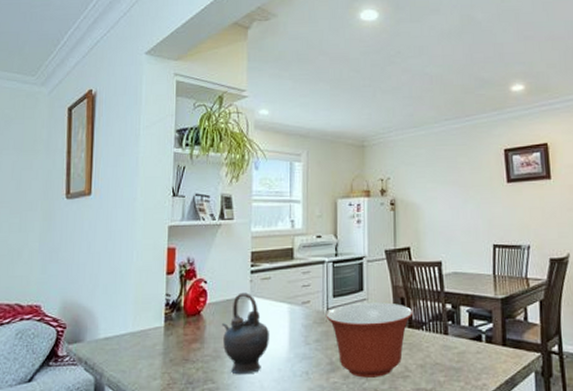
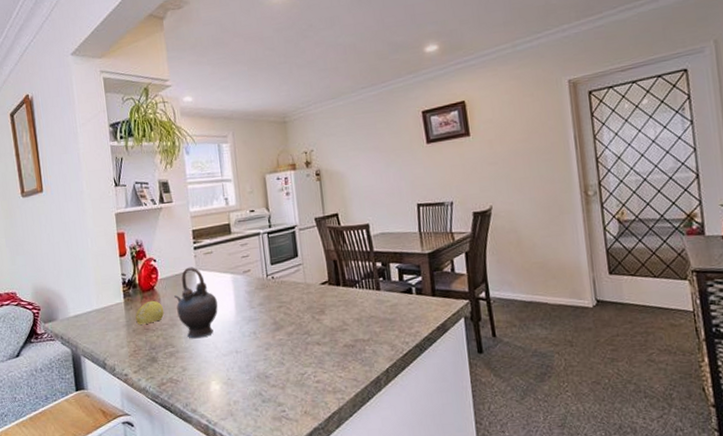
fruit: none [175,327,209,354] -> present [135,300,164,325]
mixing bowl: present [326,302,414,378] -> none [266,265,346,334]

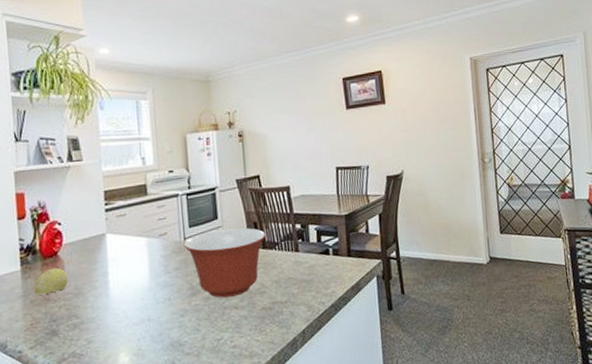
teapot: present [174,267,218,339] -> none [81,230,130,308]
mixing bowl: none [266,265,346,334] -> present [183,227,266,298]

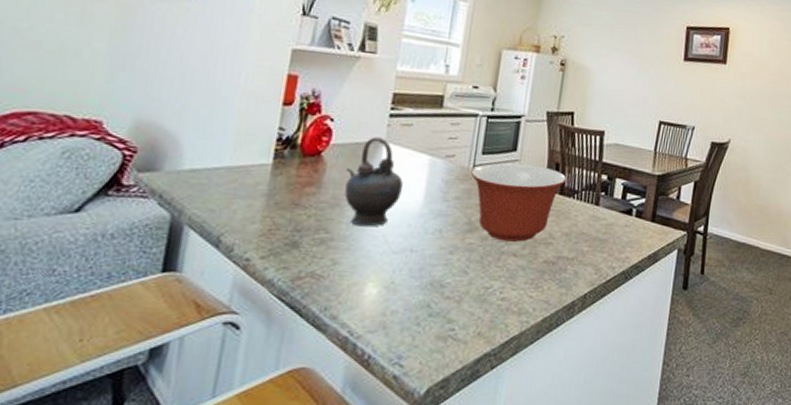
fruit: present [34,267,69,295] -> none [283,168,328,198]
teapot: none [81,230,130,308] -> present [344,136,403,227]

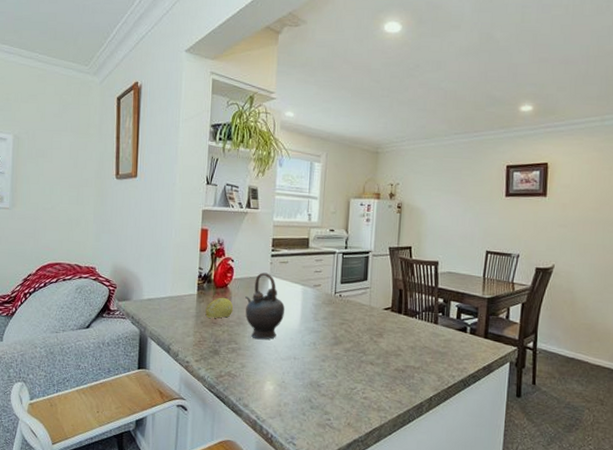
fruit: none [283,168,328,198] -> present [205,297,234,318]
mixing bowl: present [470,163,567,242] -> none [333,290,410,353]

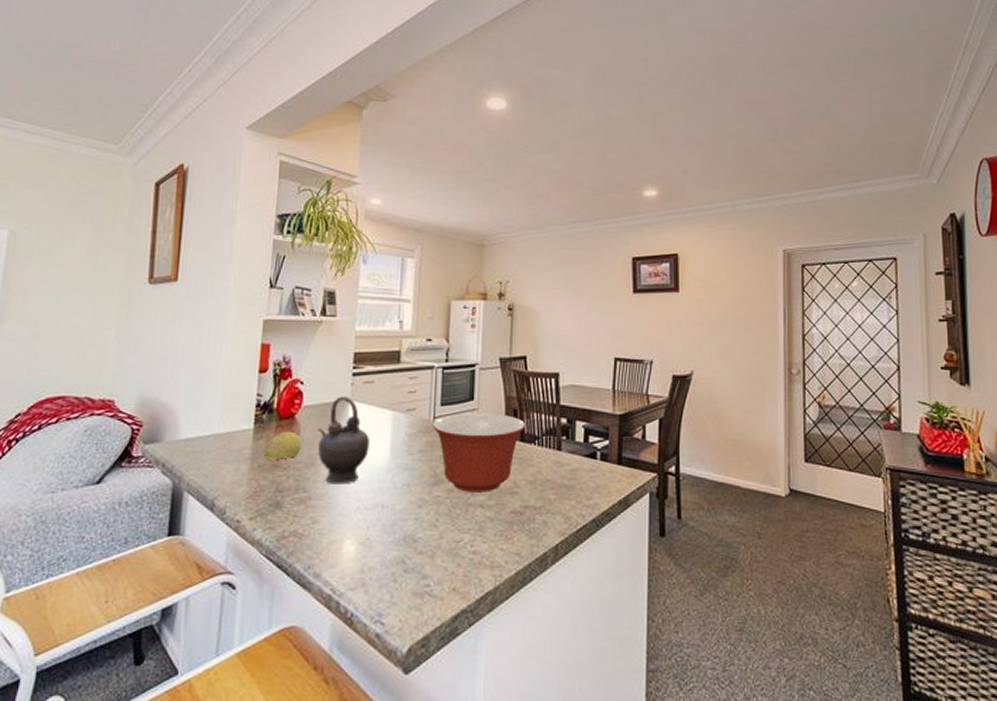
mixing bowl: none [333,290,410,353] -> present [432,413,526,493]

